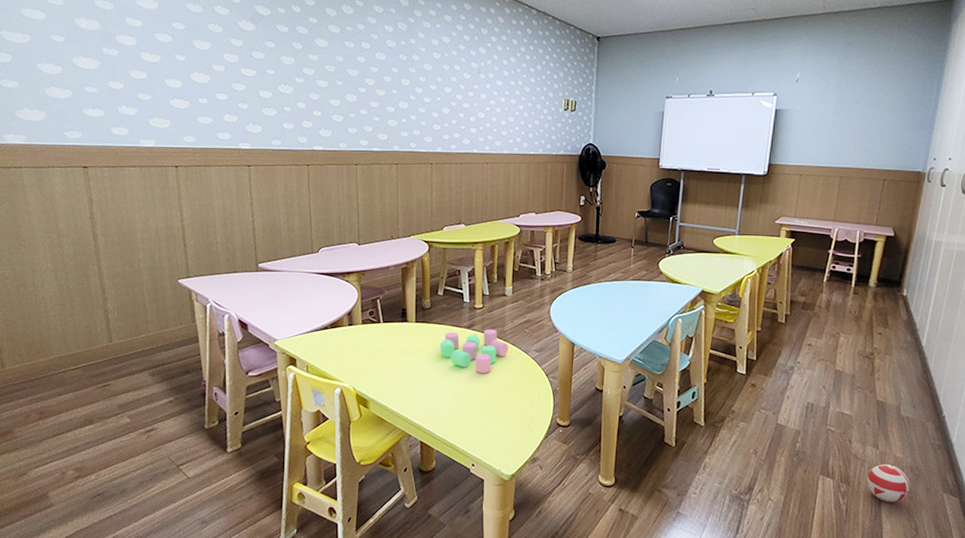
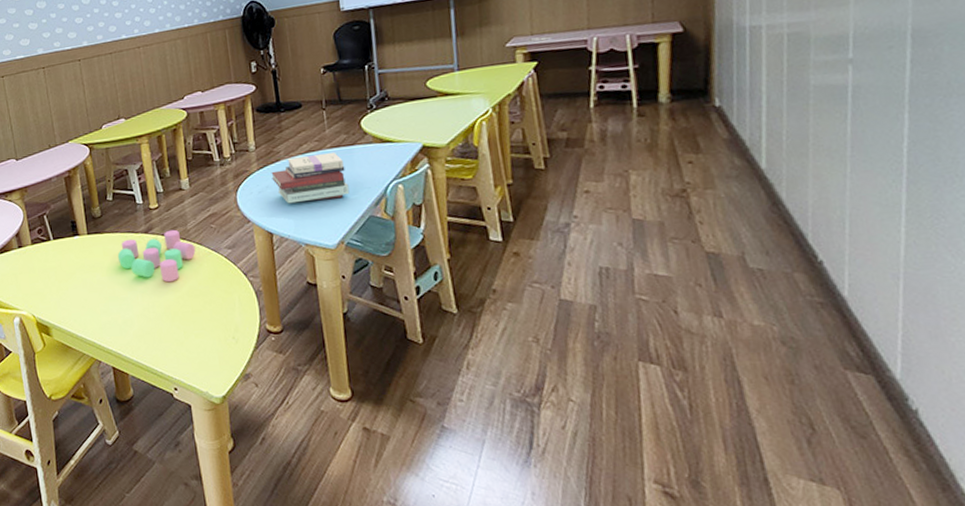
books: none [581,283,641,323] -> present [271,152,350,204]
ball: present [867,463,910,503] -> none [713,337,788,391]

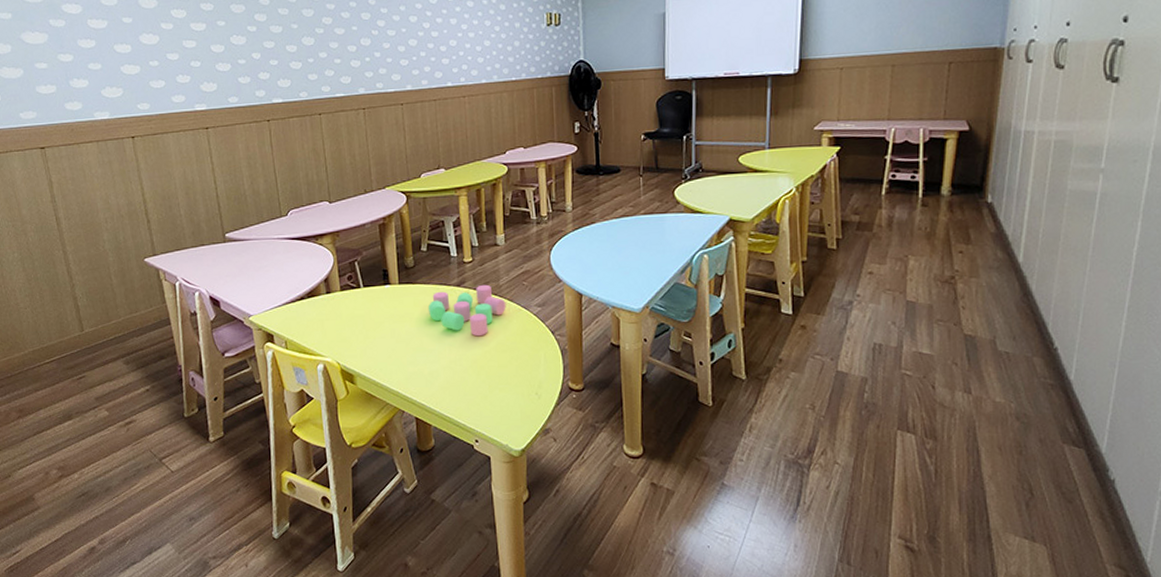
books: present [271,152,350,204] -> none [585,218,658,266]

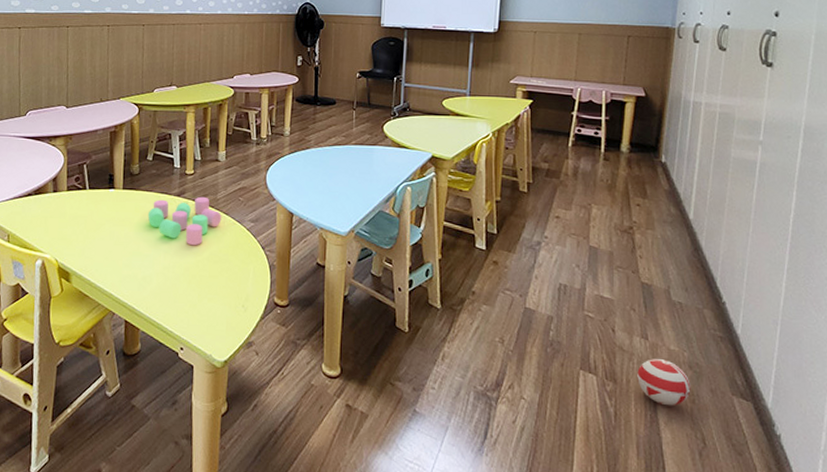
ball: none [959,411,1018,459] -> present [637,358,691,406]

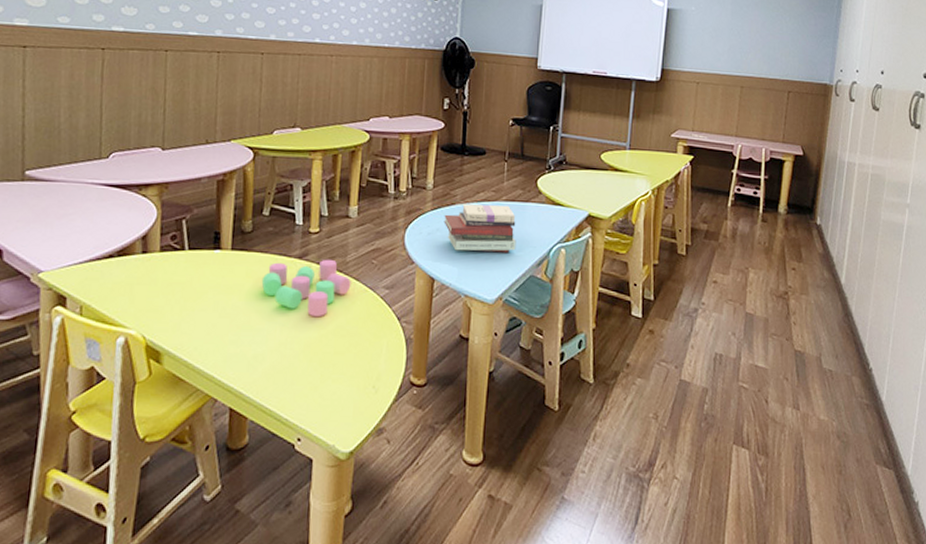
books: none [300,148,366,191] -> present [443,204,516,253]
ball: present [637,358,691,406] -> none [788,429,838,478]

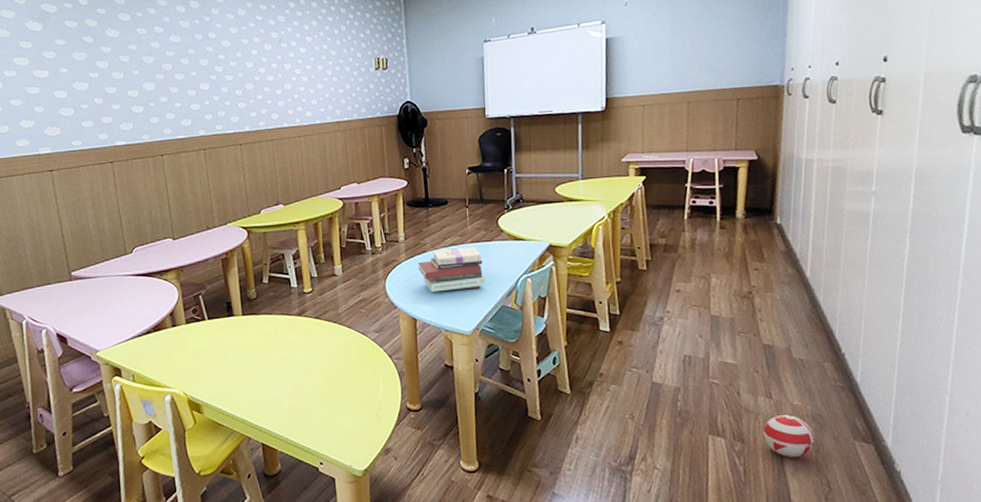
toy blocks: present [261,259,351,318] -> none [271,313,346,363]
ball: none [788,429,838,478] -> present [763,414,815,458]

